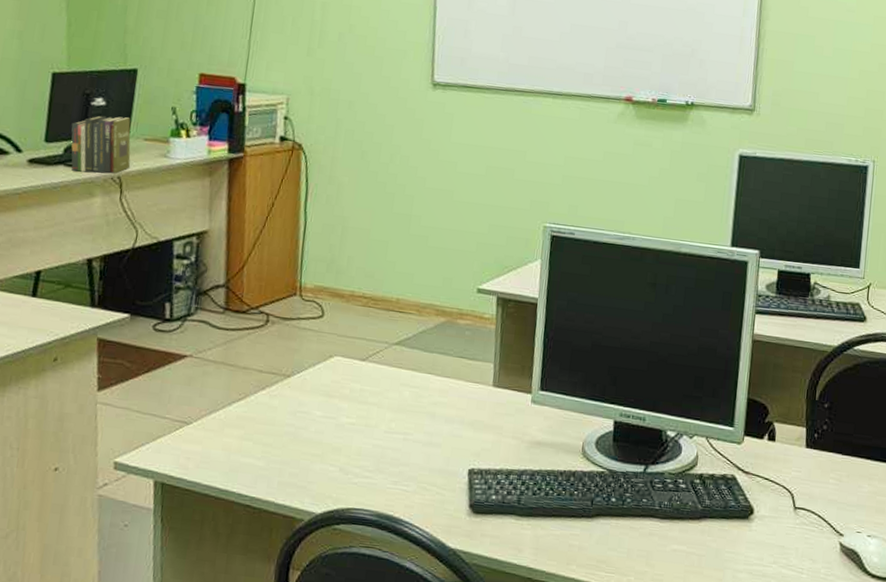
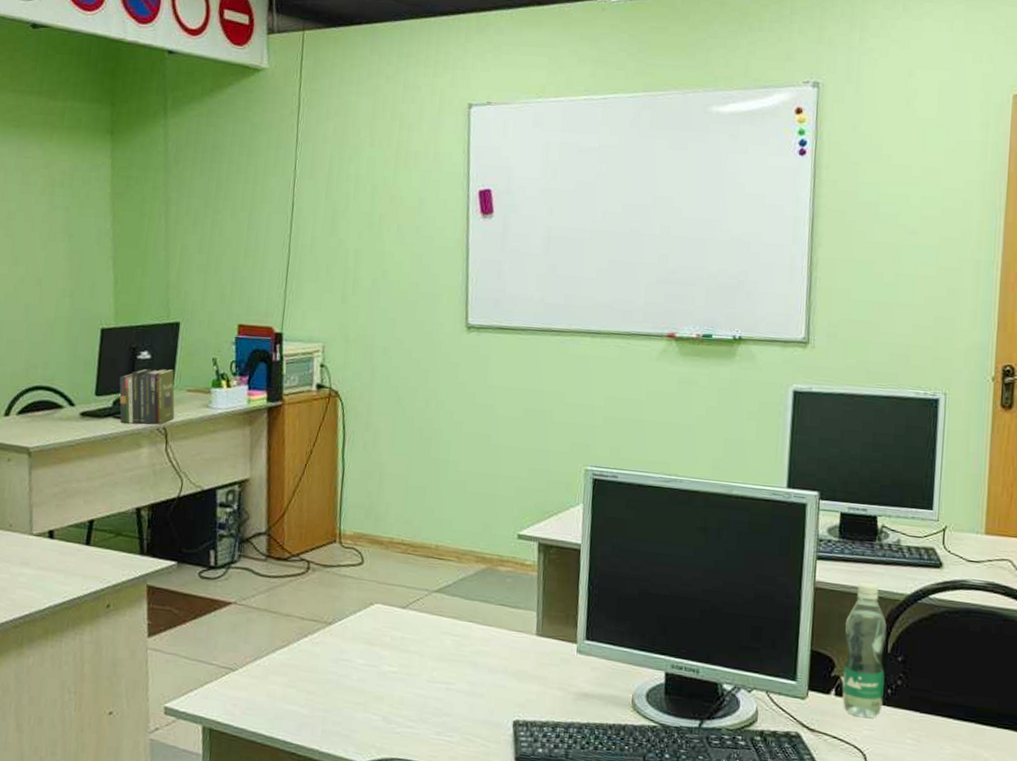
bottle: none [774,334,816,461] -> present [842,581,888,719]

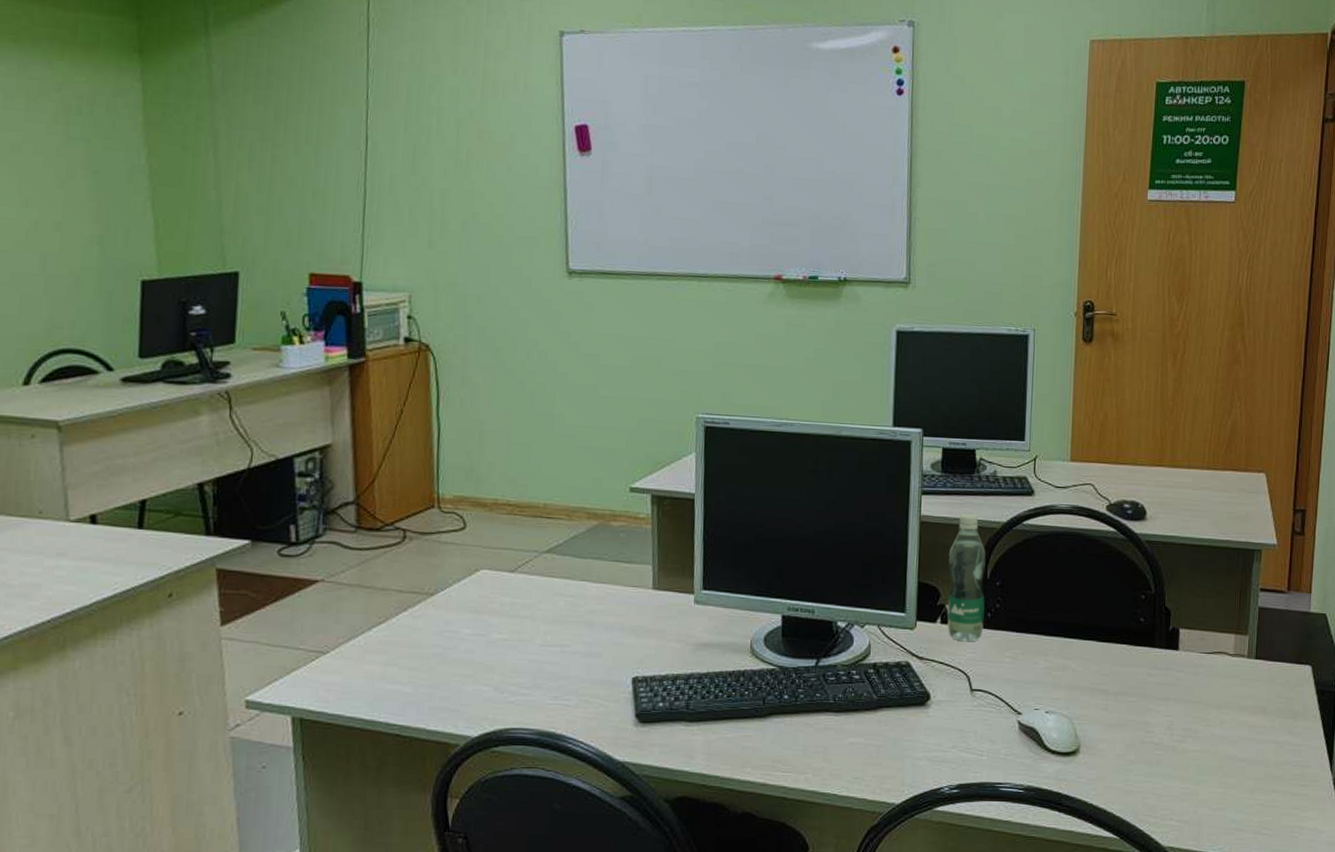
books: present [119,368,175,425] -> none [168,325,239,389]

